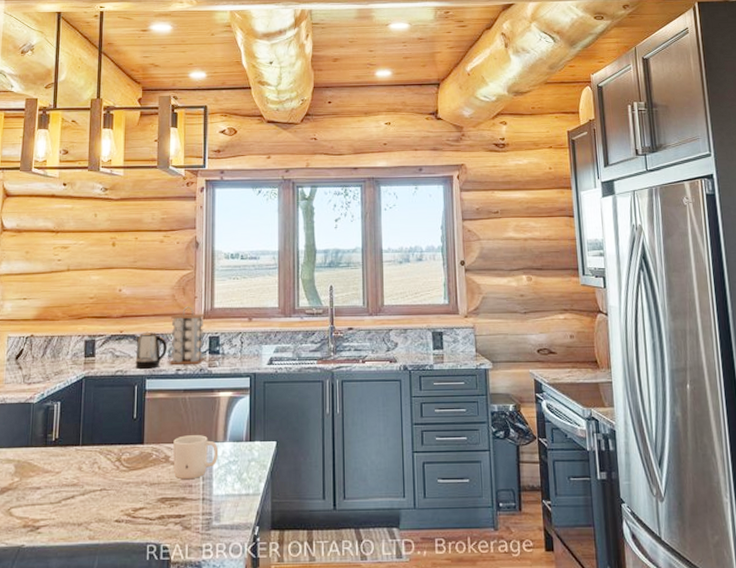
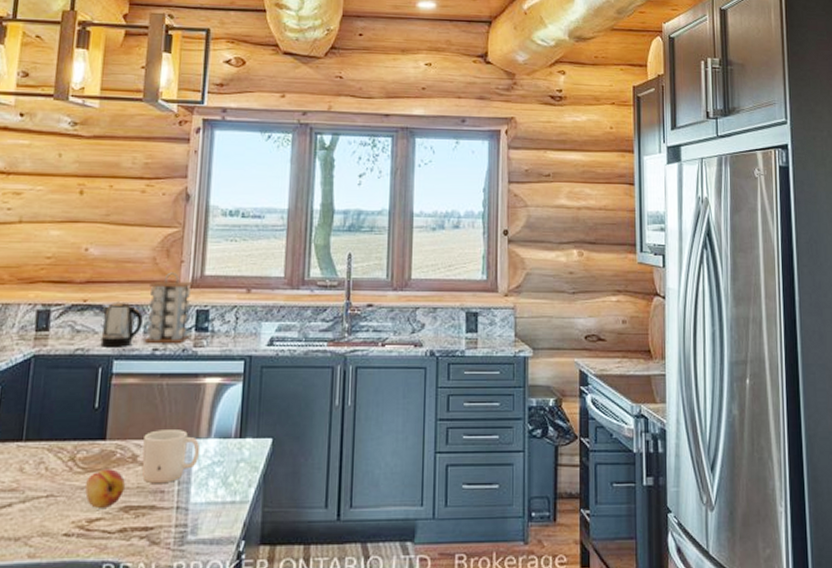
fruit: none [130,467,161,499] -> present [85,469,126,508]

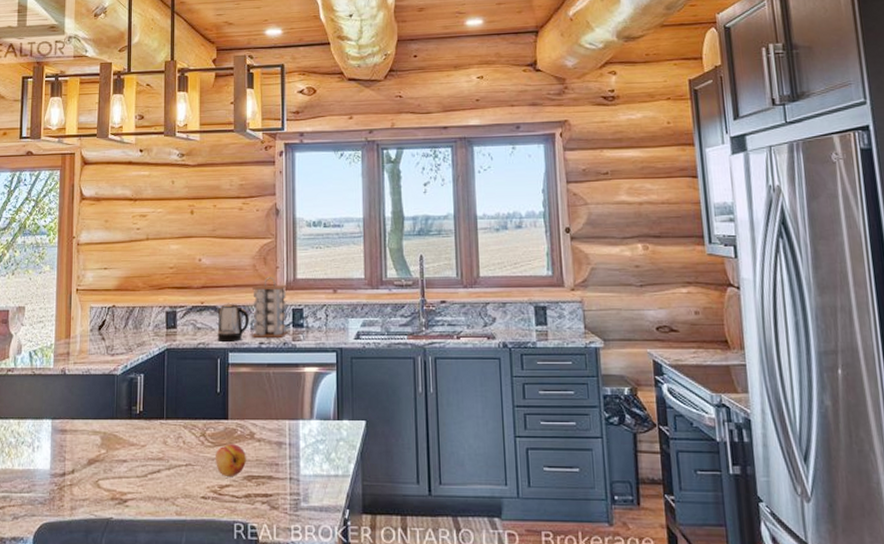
mug: present [141,430,201,483] -> none [258,412,305,457]

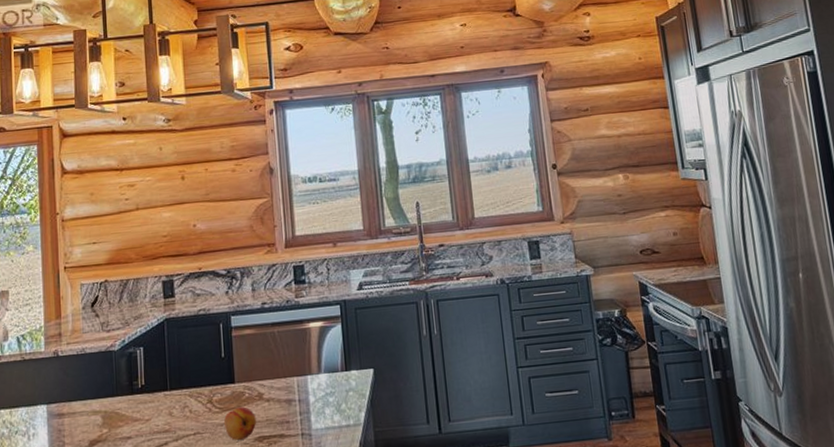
kettle: present [217,304,249,342] -> none [216,267,250,306]
spice rack: present [252,277,288,339] -> none [251,236,290,299]

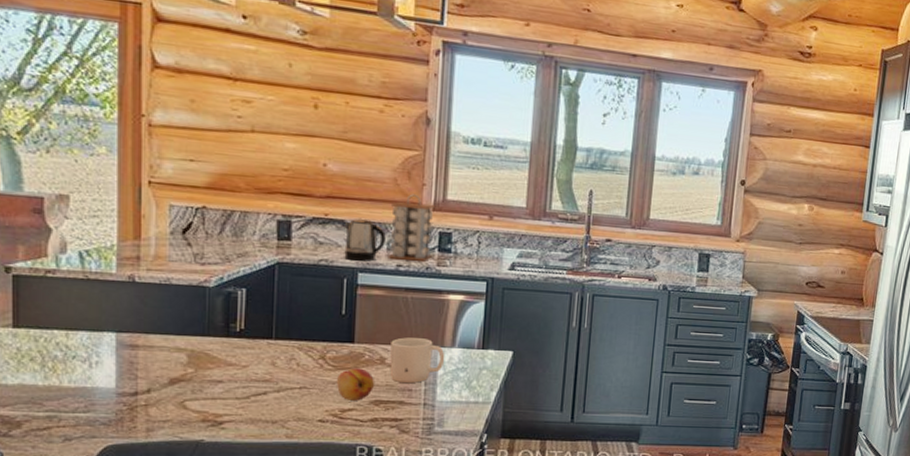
kettle: none [216,267,250,306] -> present [344,219,386,262]
spice rack: none [251,236,290,299] -> present [388,194,435,262]
mug: none [266,368,315,416] -> present [389,337,445,383]

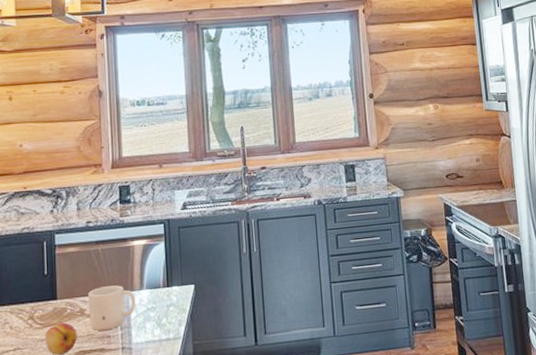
kettle: present [344,219,386,262] -> none [41,186,75,225]
spice rack: present [388,194,435,262] -> none [77,157,115,218]

